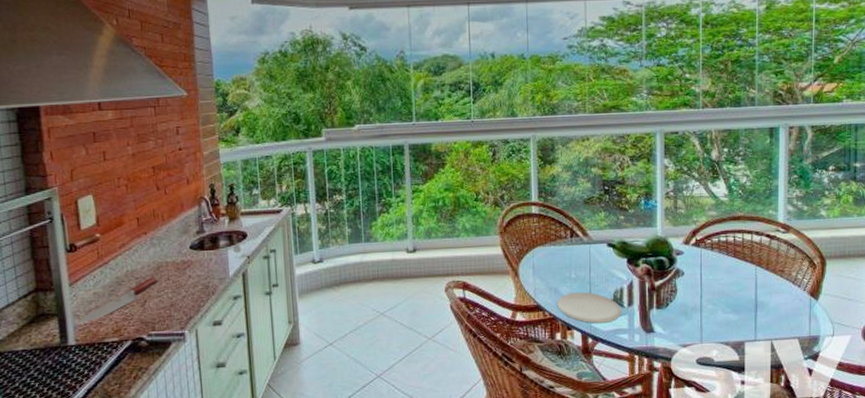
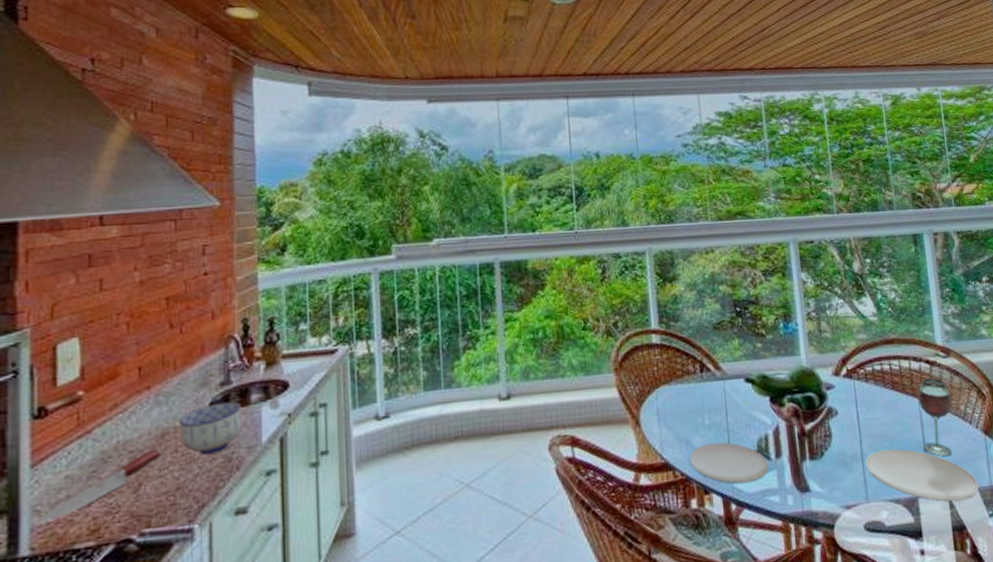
bowl: none [168,245,215,283] -> present [178,401,243,455]
plate: none [703,304,799,347] -> present [865,449,979,502]
wineglass: none [755,249,786,312] -> present [917,378,953,457]

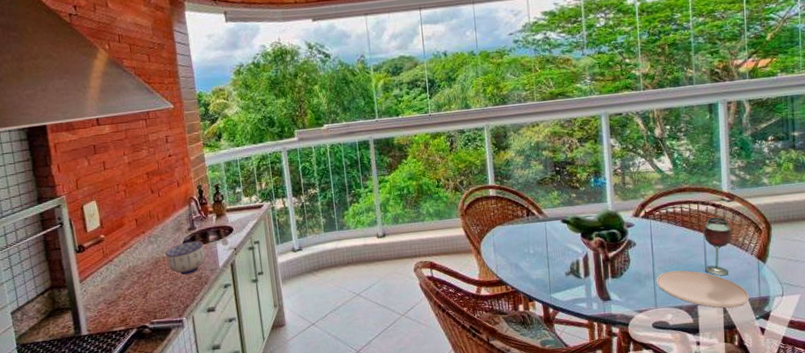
kitchen knife: present [37,448,163,523] -> none [88,271,158,316]
plate: present [690,442,770,485] -> none [518,265,579,295]

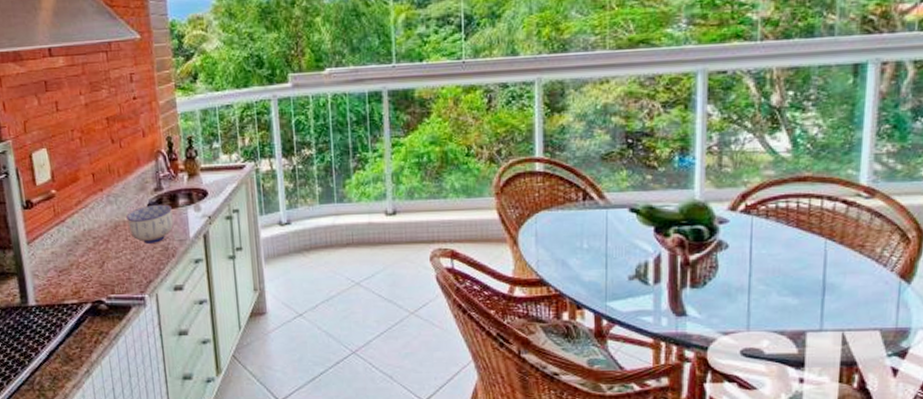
plate: present [656,270,749,309] -> none [751,285,881,339]
wineglass: present [703,217,733,276] -> none [822,218,867,296]

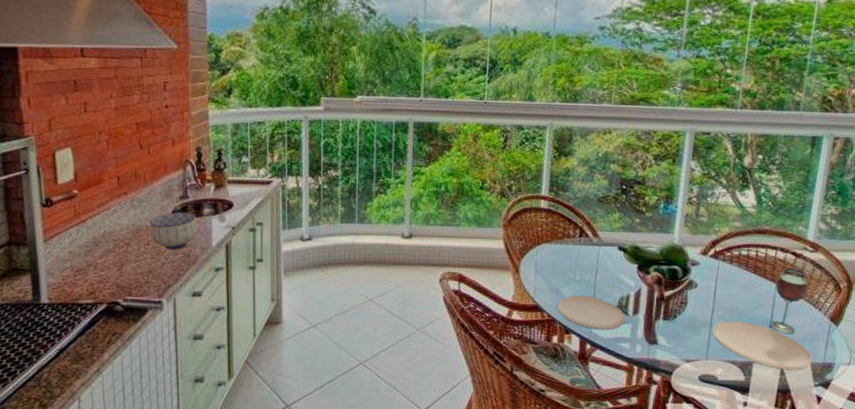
plate: none [565,265,646,304] -> present [557,295,626,331]
plate: none [751,285,881,339] -> present [712,321,812,370]
wineglass: none [822,218,867,296] -> present [769,268,809,334]

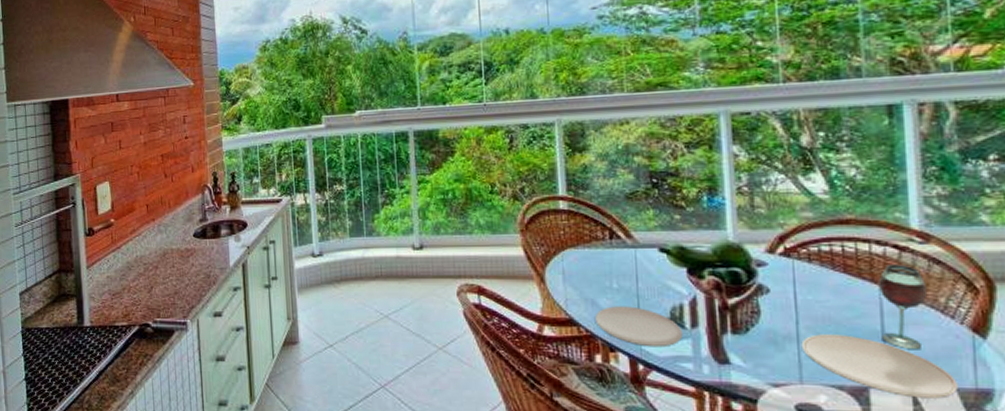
bowl: present [148,212,198,250] -> none [173,234,217,271]

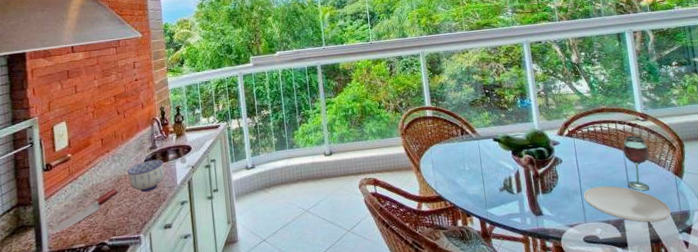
kitchen knife: none [92,263,165,305] -> present [51,188,119,233]
bowl: none [173,234,217,271] -> present [126,159,165,192]
plate: present [595,306,683,348] -> none [456,182,513,211]

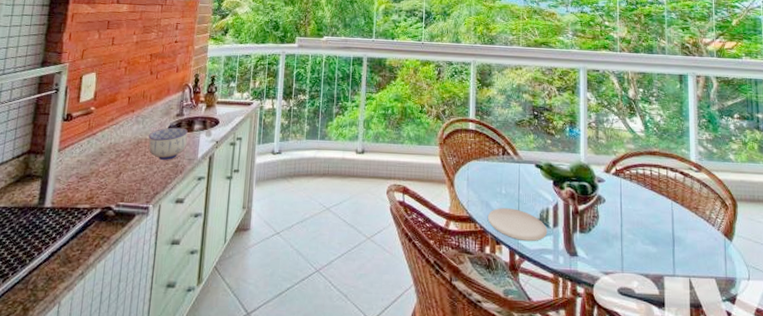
kitchen knife: present [51,188,119,233] -> none [57,151,136,187]
plate: none [456,182,513,211] -> present [488,208,548,242]
plate: present [583,185,671,223] -> none [623,235,715,285]
wineglass: present [622,135,650,191] -> none [671,186,700,248]

